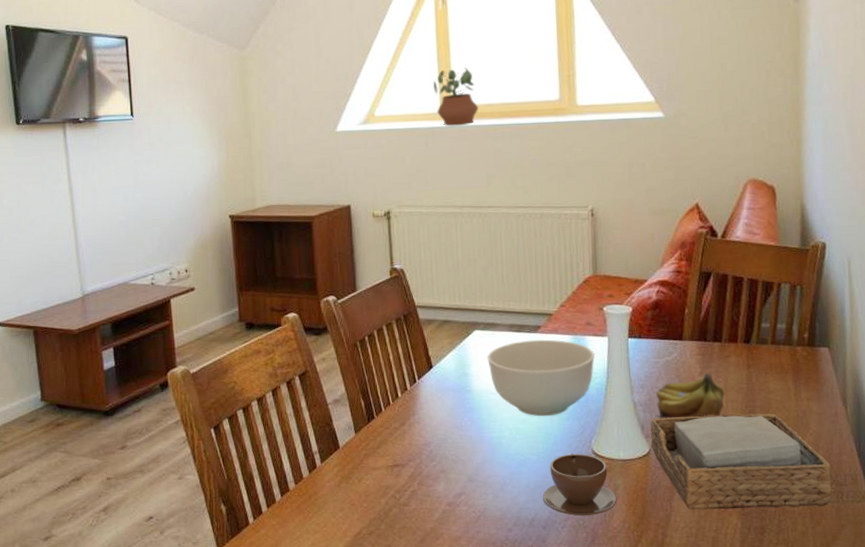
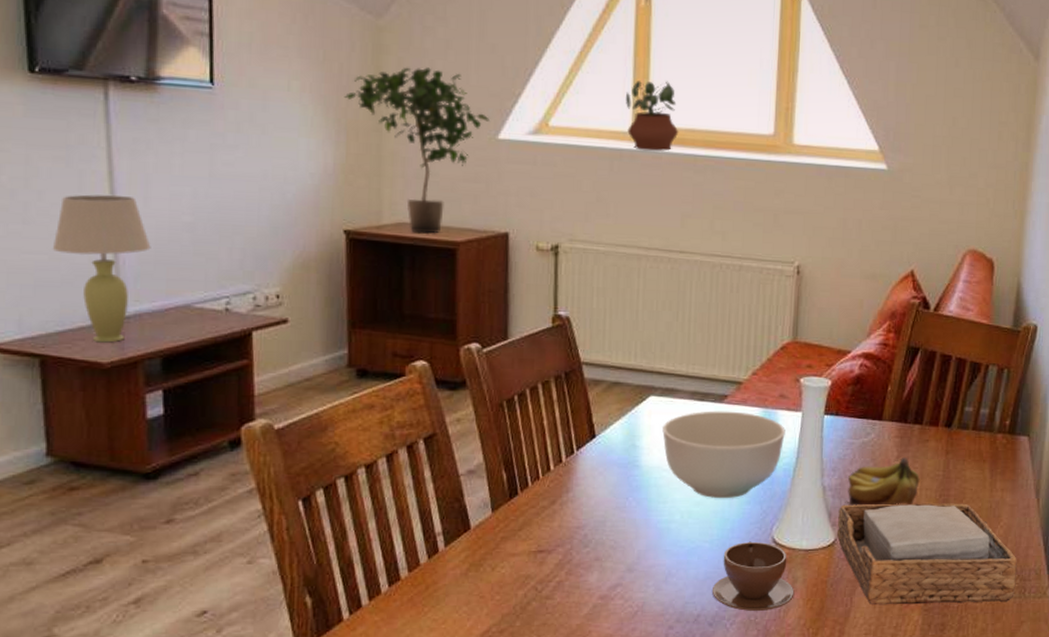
table lamp: none [37,206,100,315] -> present [52,194,151,343]
potted plant: none [222,83,329,212] -> present [344,67,490,234]

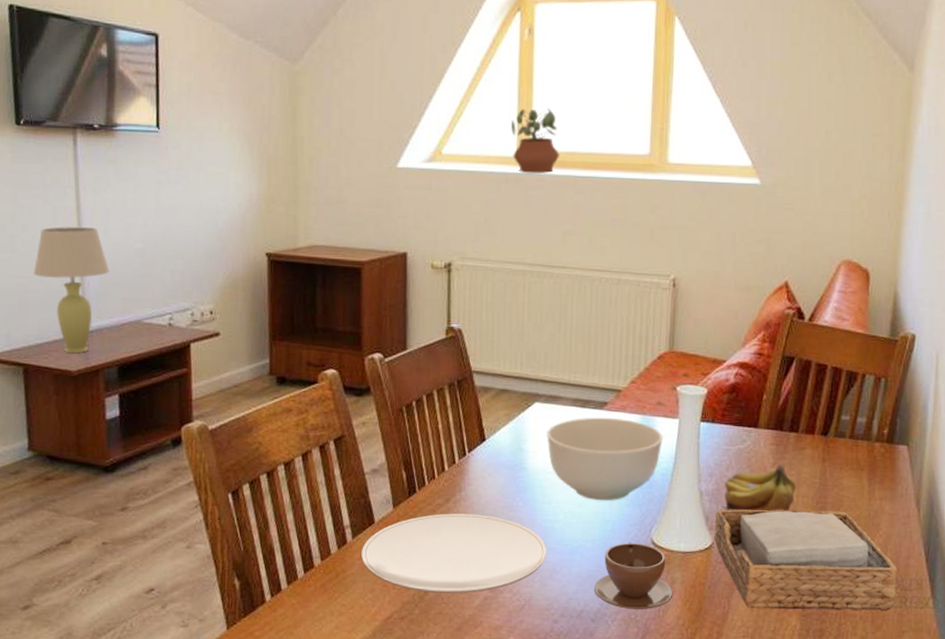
potted plant: present [344,67,490,234] -> none [265,105,390,255]
plate: none [455,516,663,604] -> present [361,513,548,594]

